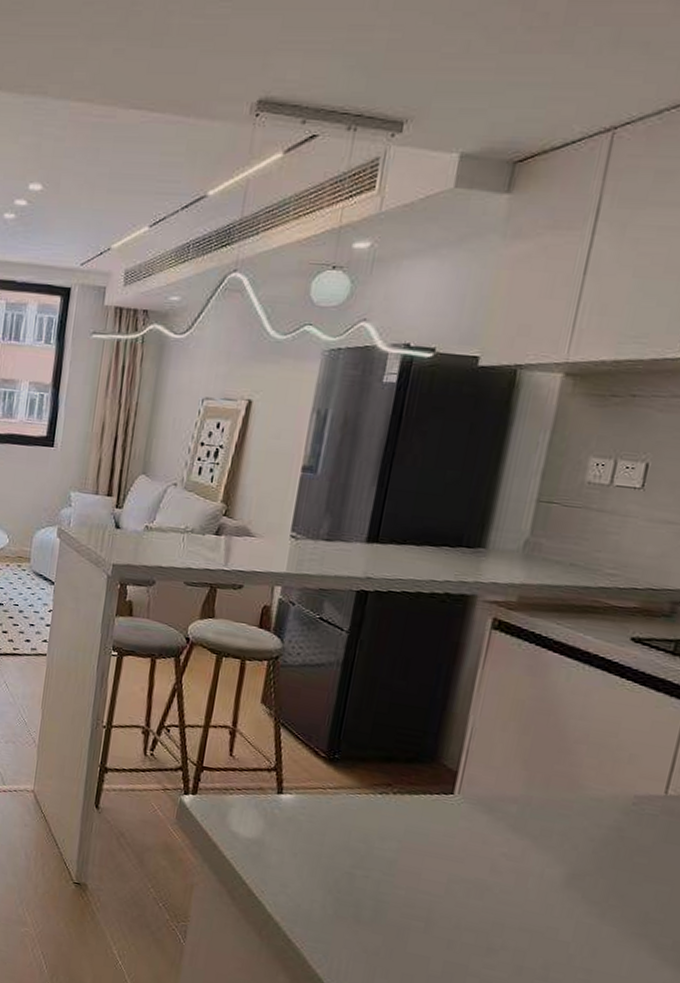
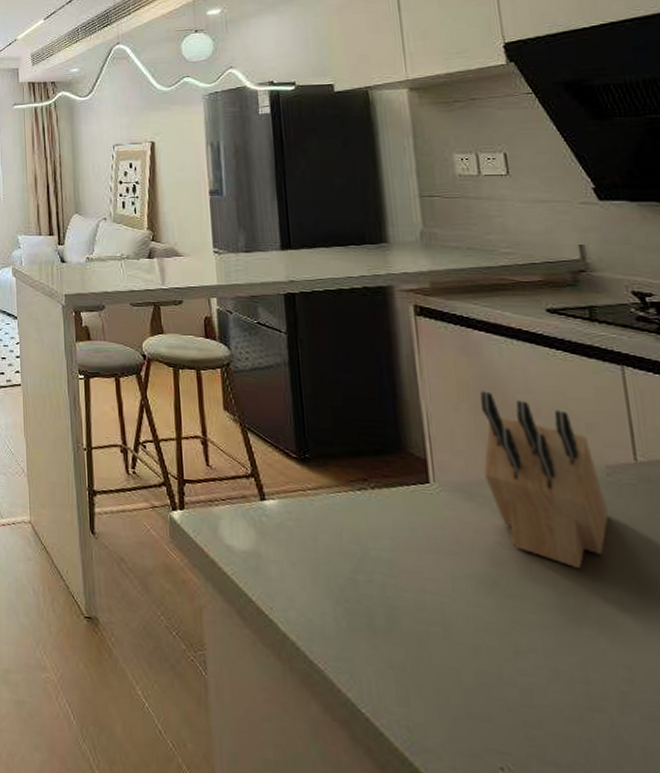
knife block: none [510,712,626,885] -> present [479,391,609,569]

